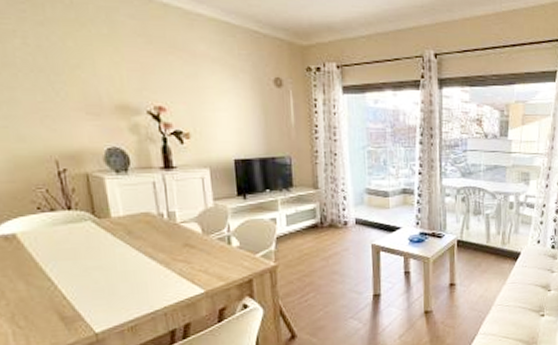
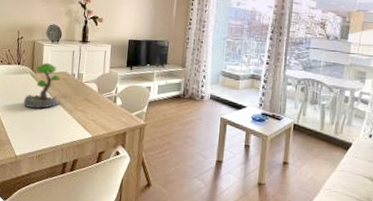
plant: none [90,202,150,267] -> present [23,62,61,109]

